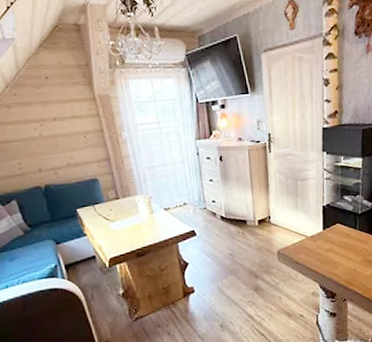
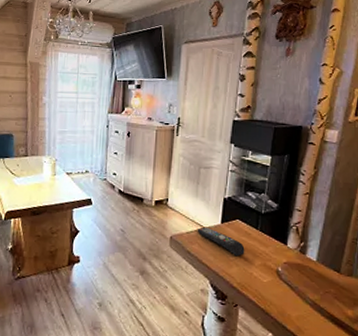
remote control: none [301,236,348,258] -> present [197,227,245,257]

